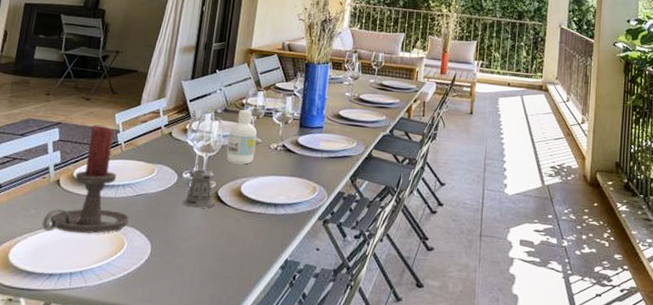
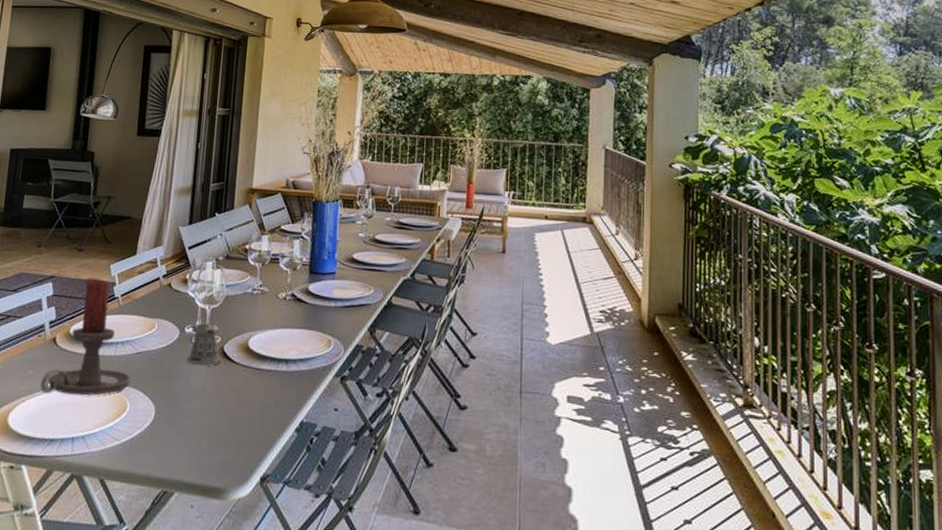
bottle: present [226,110,257,164] -> none [231,256,263,317]

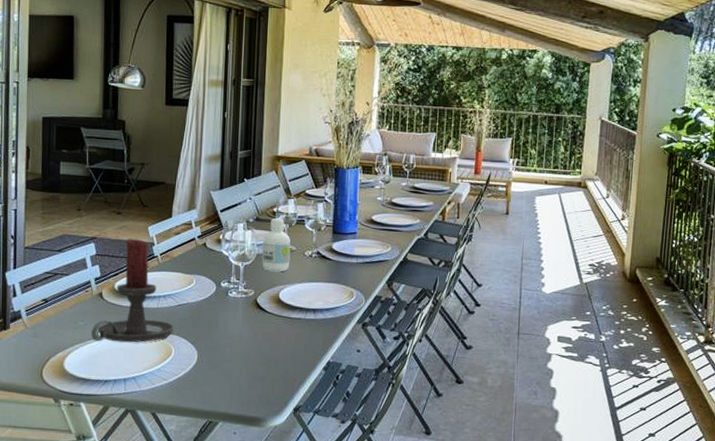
pepper shaker: present [186,322,221,367] -> none [223,278,255,316]
bottle: none [231,256,263,317] -> present [262,218,291,272]

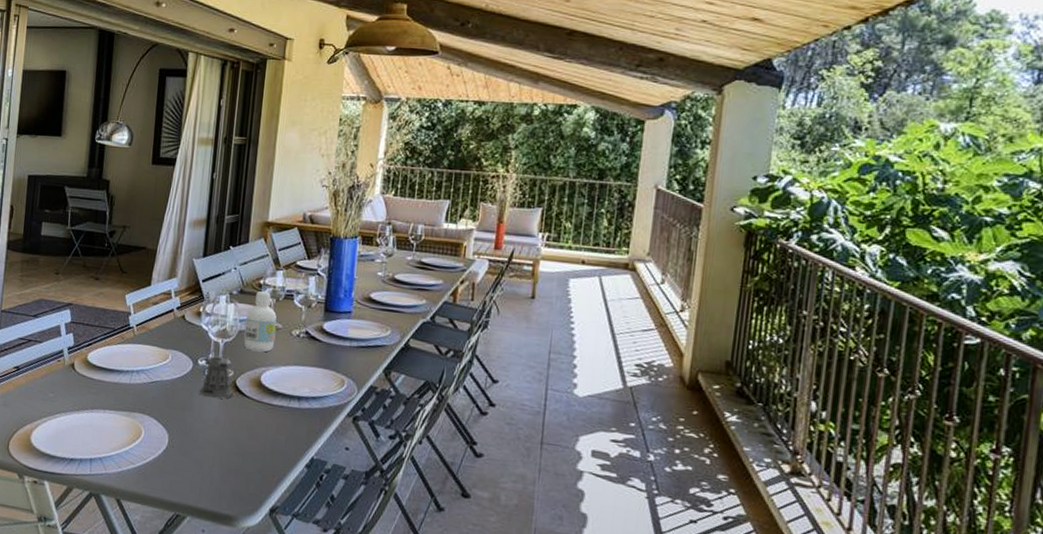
candle holder: present [91,239,173,343] -> none [60,307,145,421]
pepper shaker: none [223,278,255,316] -> present [199,355,234,399]

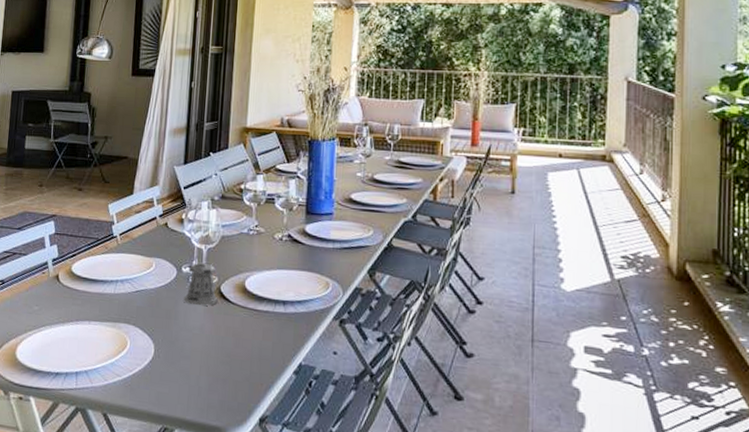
bottle: present [244,291,277,352] -> none [227,196,259,257]

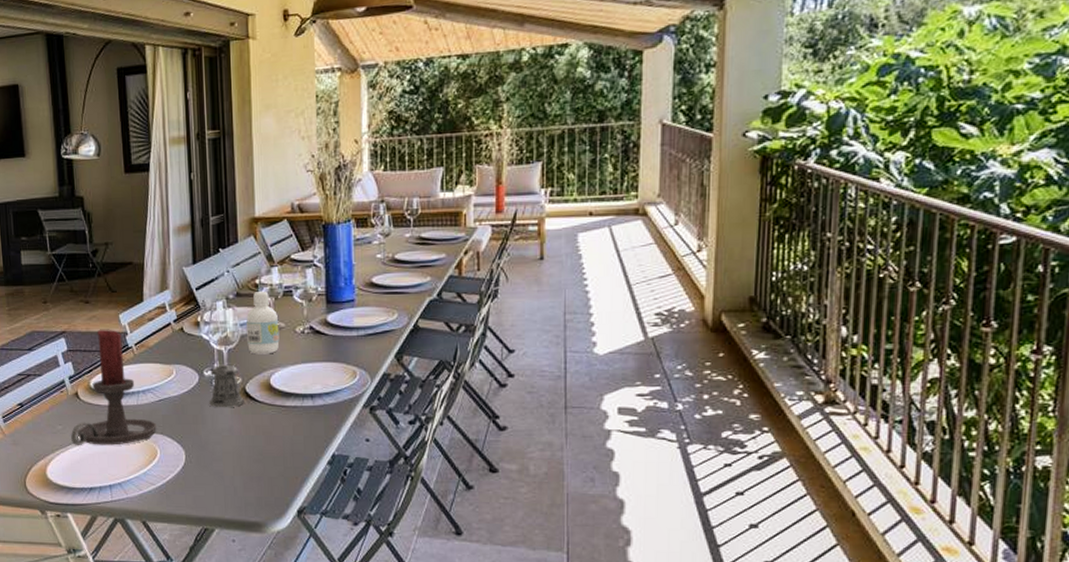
candle holder: none [45,217,130,332] -> present [71,330,157,445]
bottle: none [227,196,259,257] -> present [246,291,280,355]

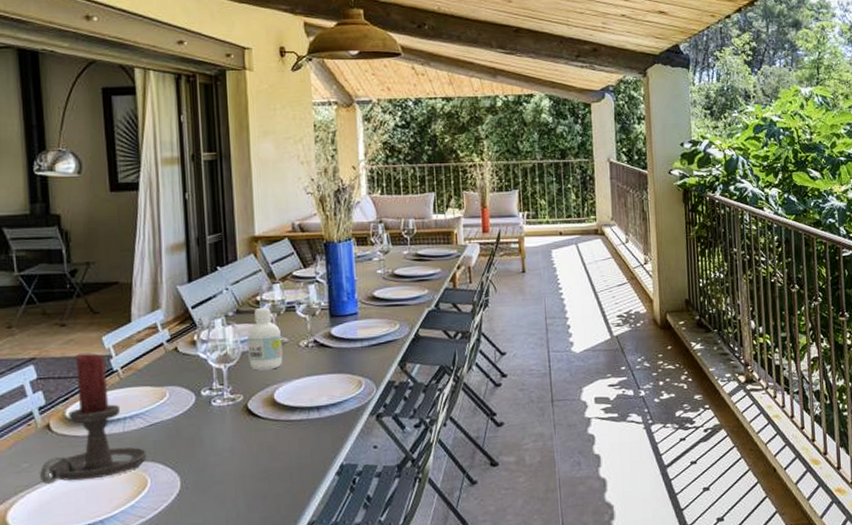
pepper shaker: present [209,364,244,408] -> none [207,381,247,428]

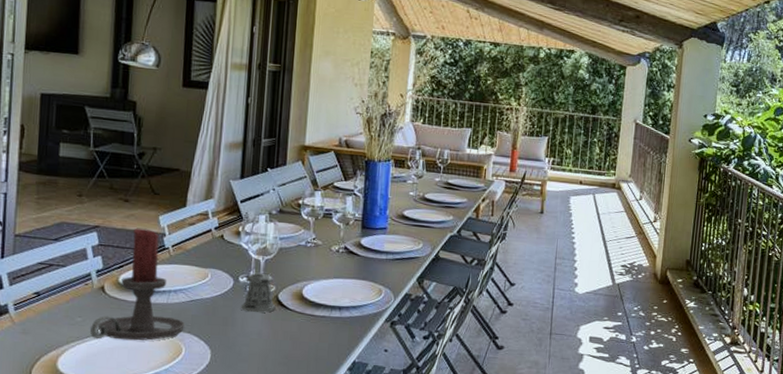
pepper shaker: none [207,381,247,428] -> present [241,272,276,313]
bottle: present [247,308,283,371] -> none [284,211,317,268]

